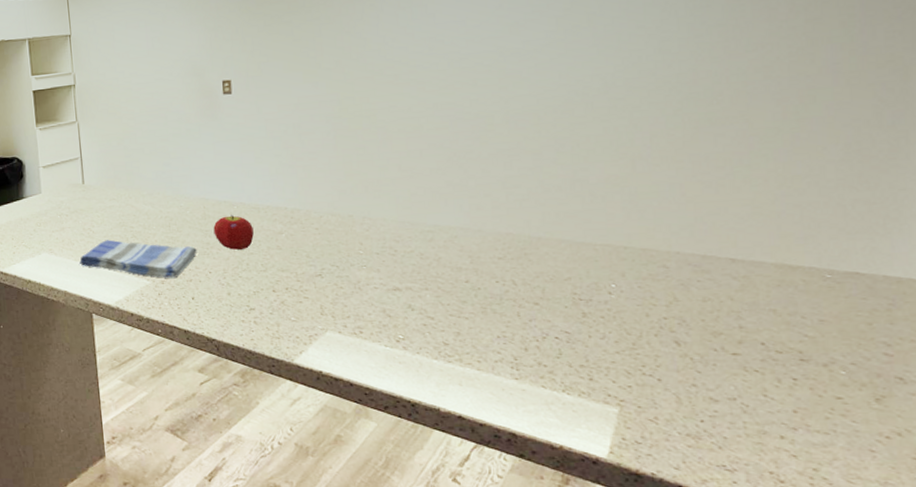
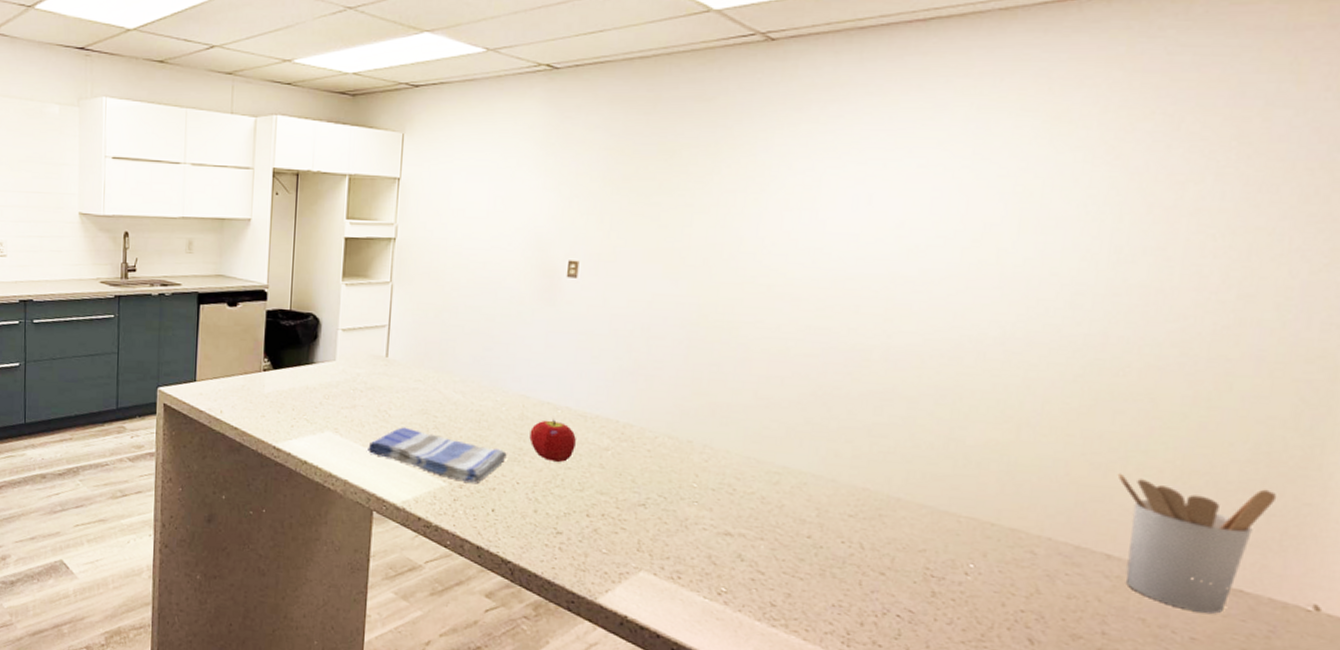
utensil holder: none [728,182,874,297] -> present [1117,473,1277,614]

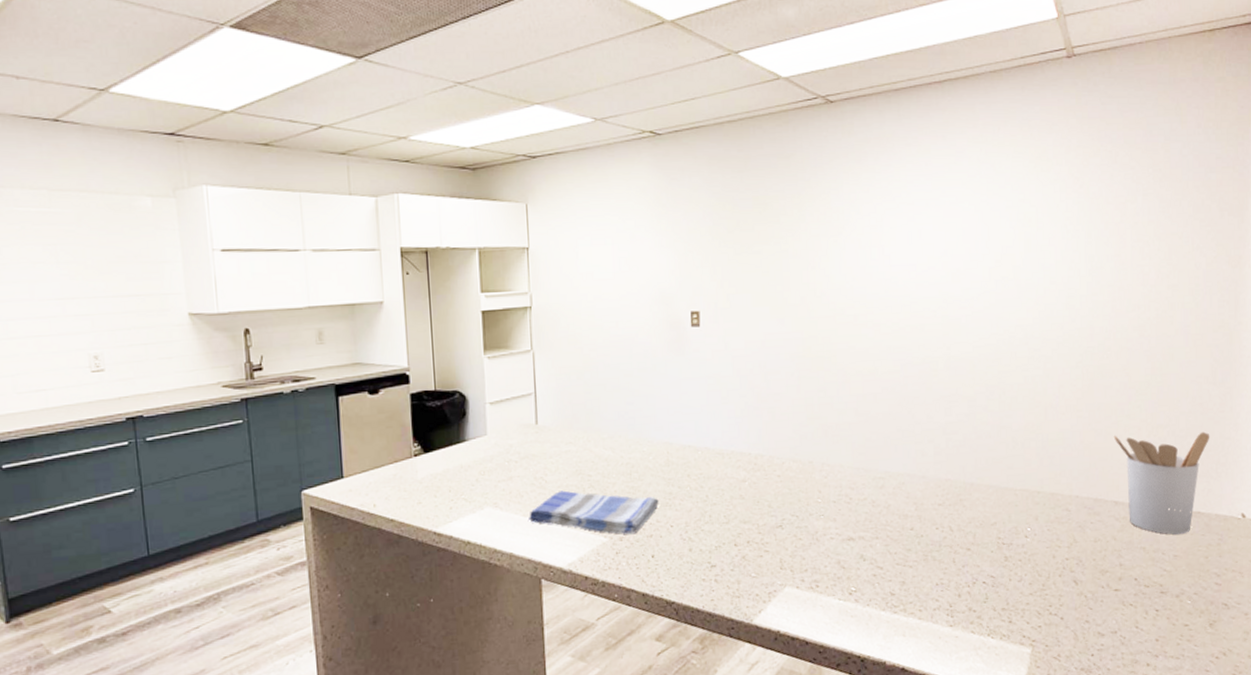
fruit: present [529,419,576,463] -> none [676,460,717,501]

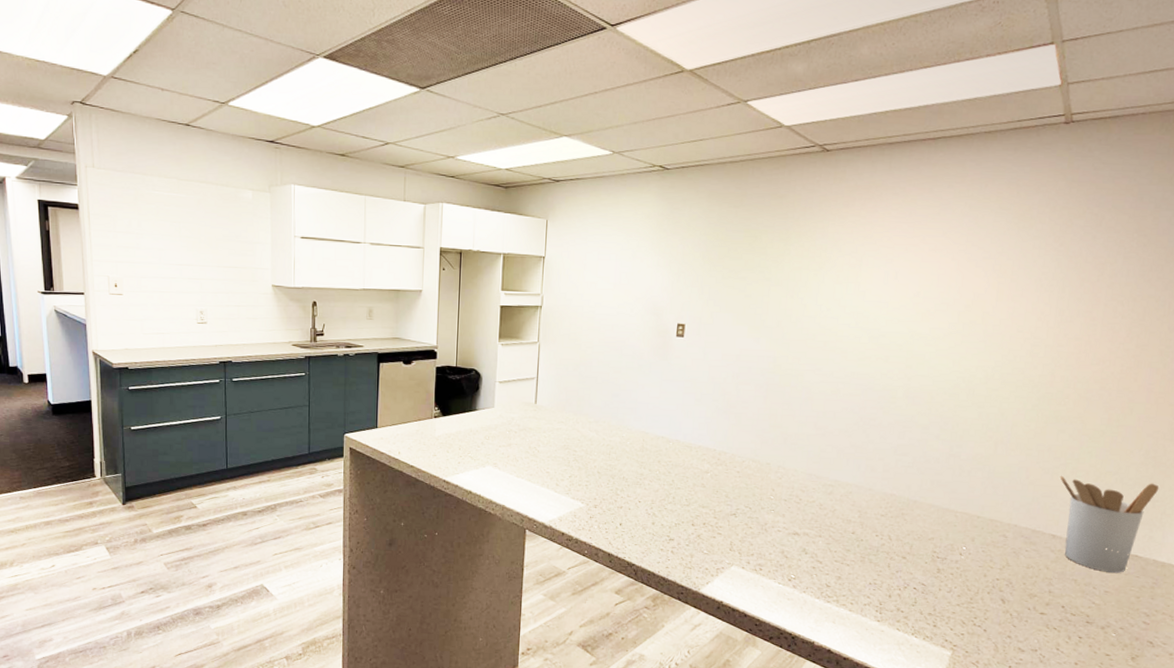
dish towel: present [529,490,659,534] -> none [521,460,631,503]

